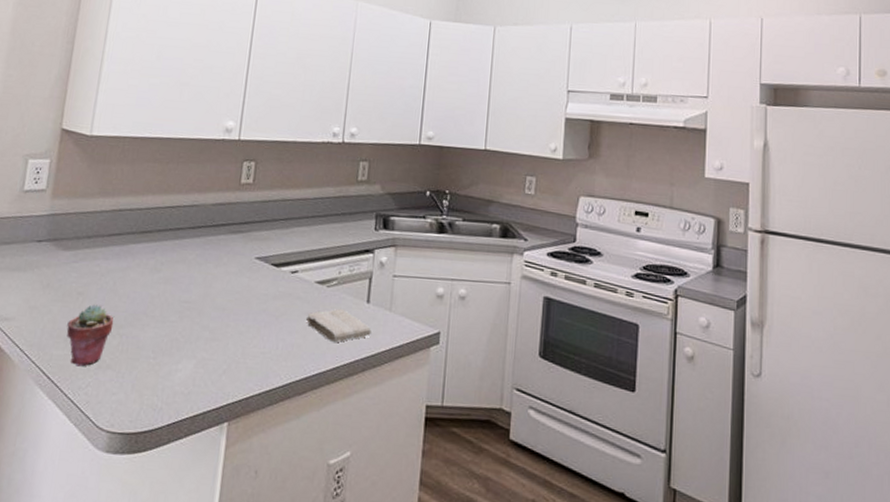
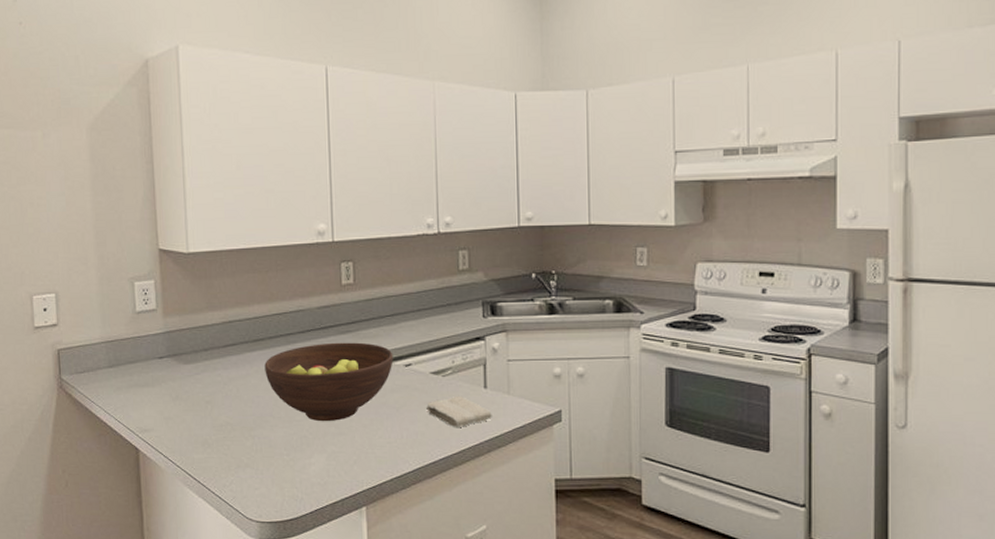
potted succulent: present [66,304,114,367] -> none [202,411,244,467]
fruit bowl: none [146,241,281,326] -> present [264,342,393,422]

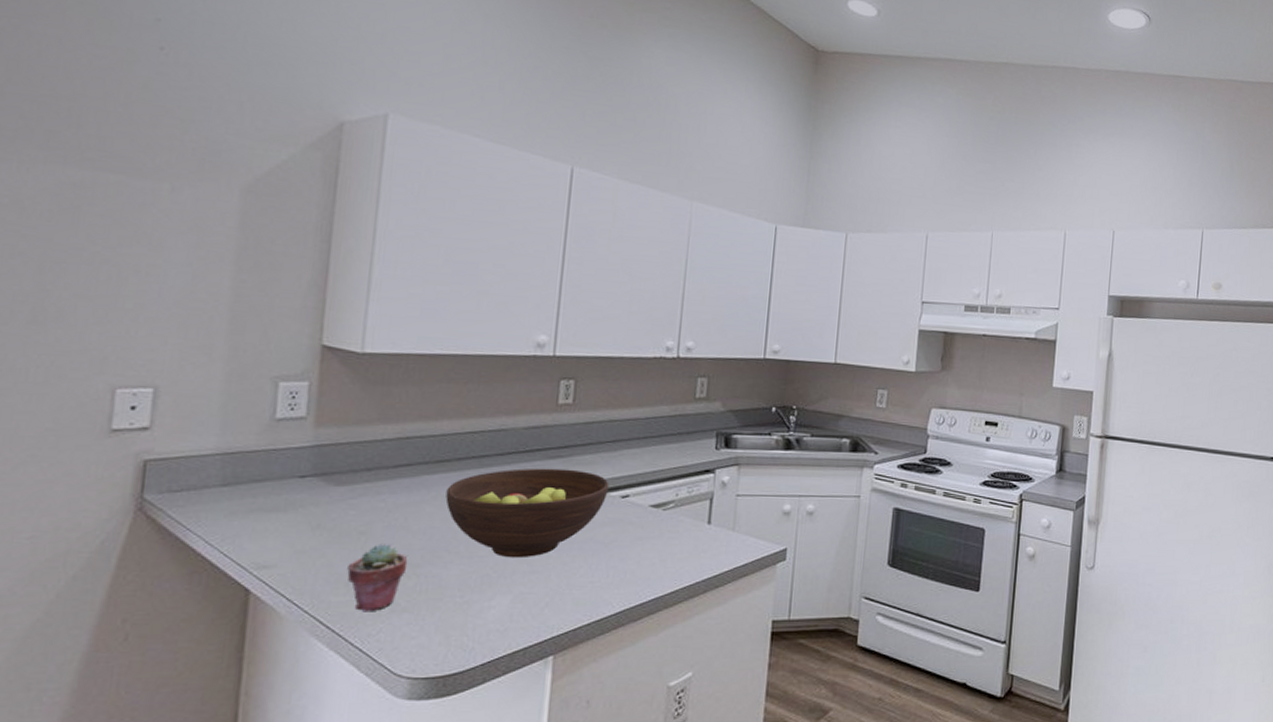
potted succulent: none [202,411,244,467] -> present [347,544,408,612]
washcloth: present [426,395,492,427] -> none [640,531,713,565]

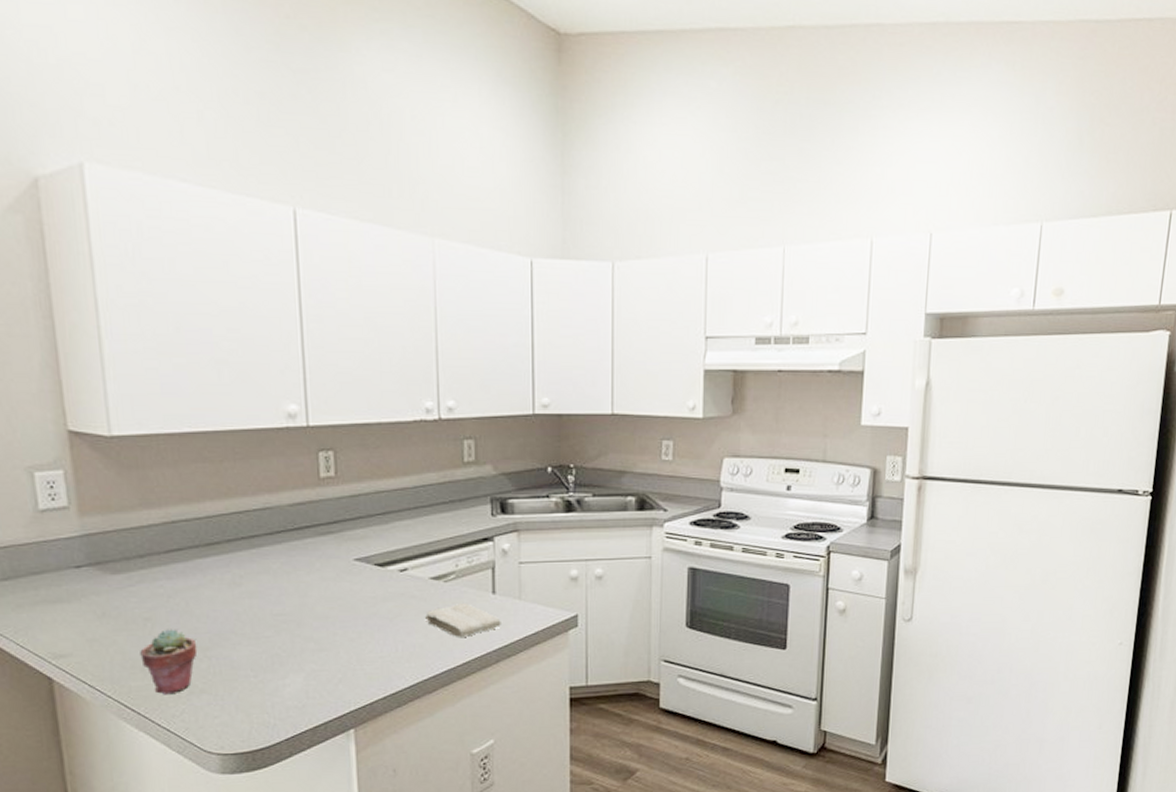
fruit bowl: present [445,468,609,558] -> none [222,545,386,637]
washcloth: none [640,531,713,565] -> present [425,602,501,637]

